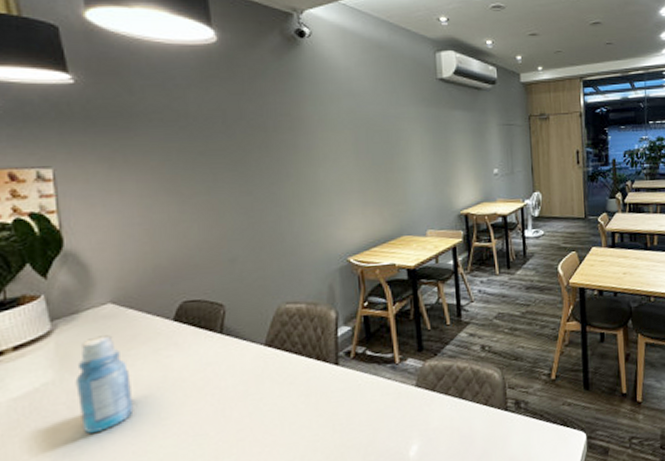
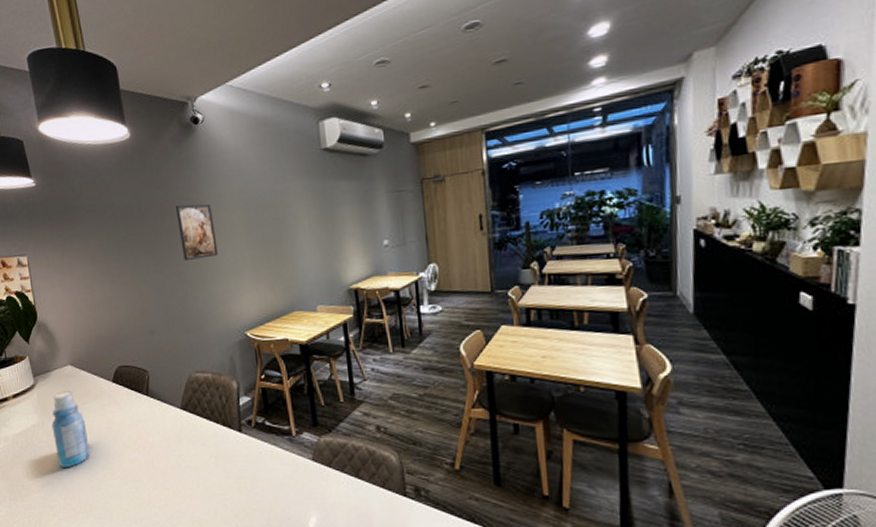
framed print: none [271,121,321,182] -> present [175,204,218,262]

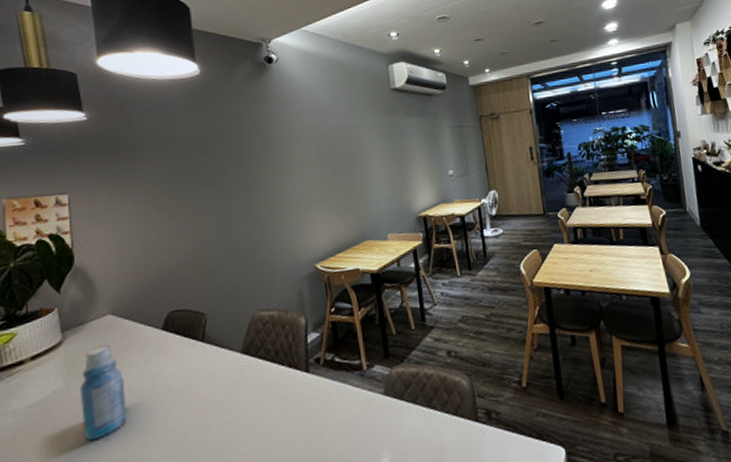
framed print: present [175,204,218,262] -> none [245,138,289,195]

